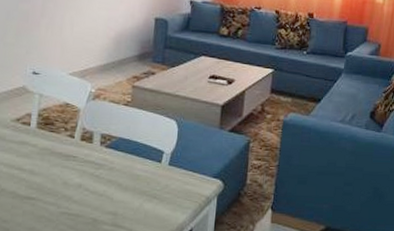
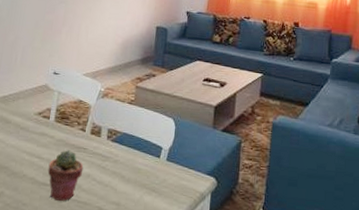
potted succulent: none [31,159,74,215] -> present [47,150,84,201]

